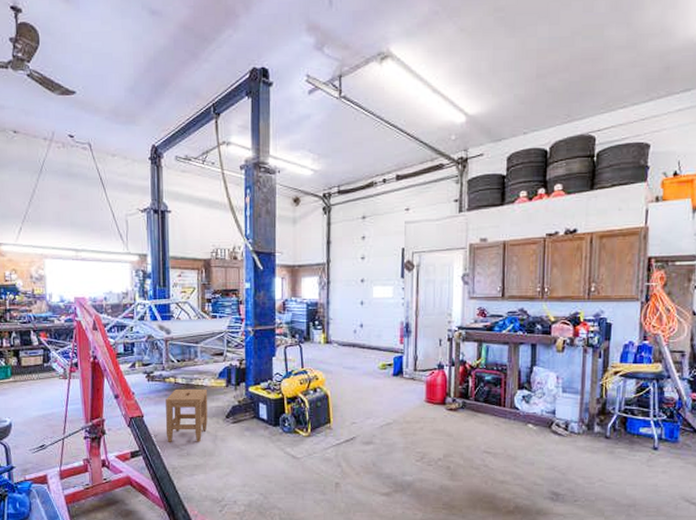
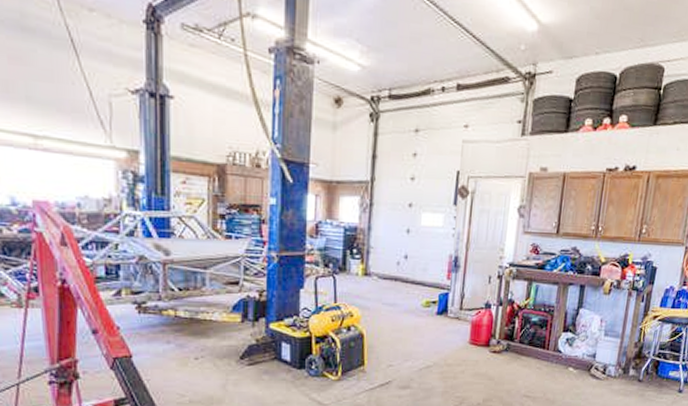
stool: present [165,388,208,442] -> none [161,323,218,388]

